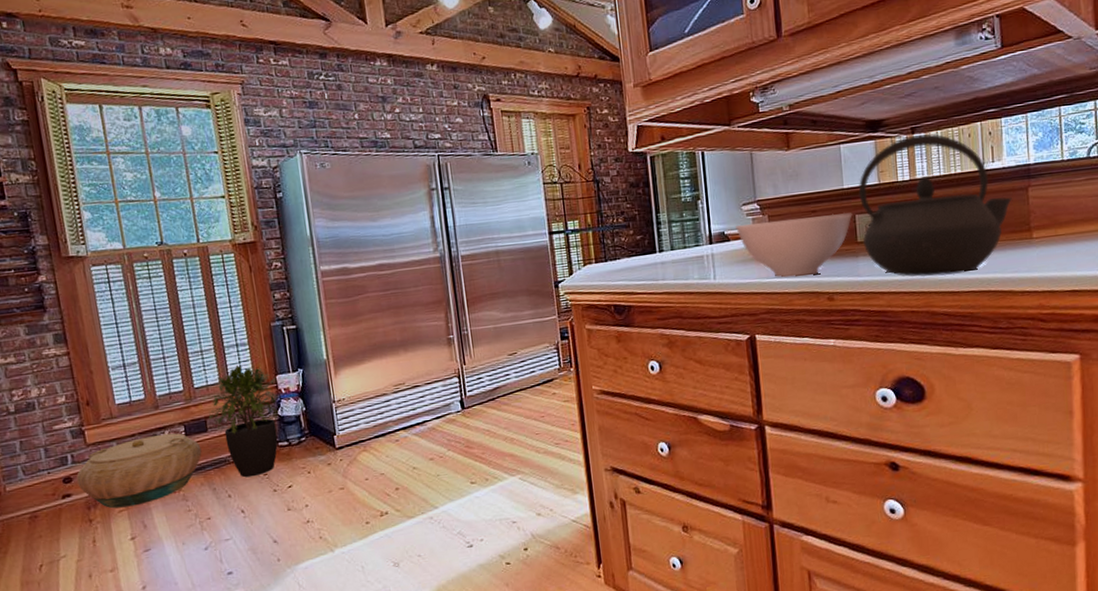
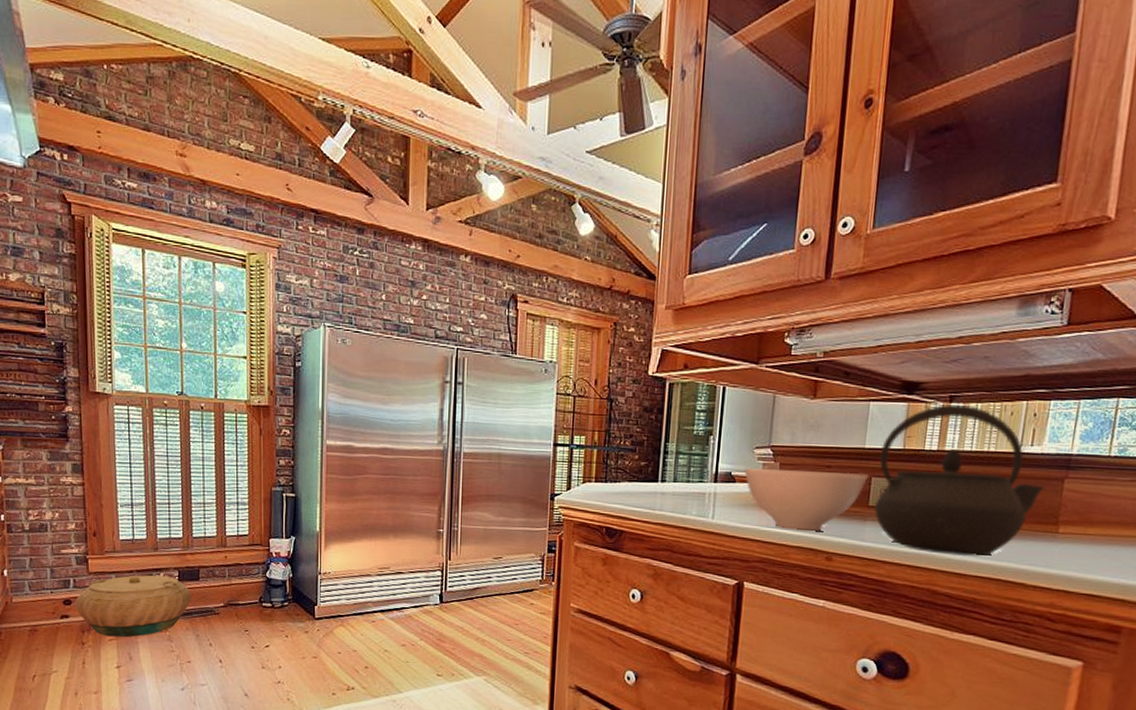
potted plant: present [208,364,282,477] -> none [202,521,272,631]

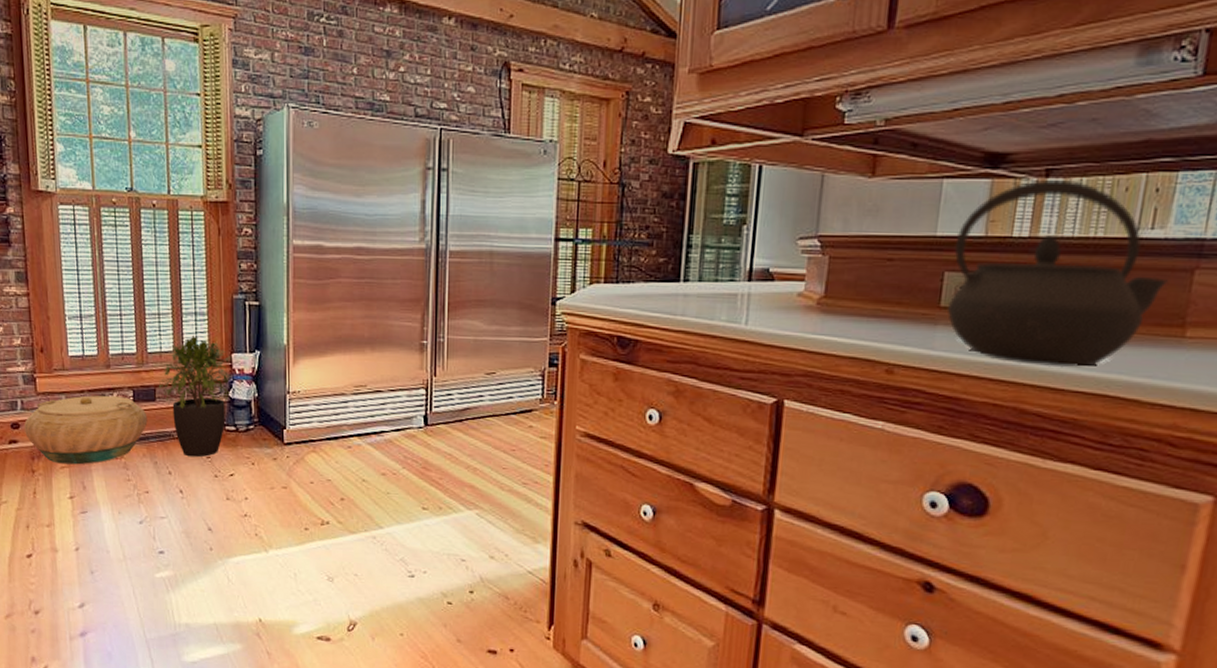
potted plant: none [202,521,272,631] -> present [158,334,235,457]
bowl: present [744,467,869,532] -> none [784,262,941,339]

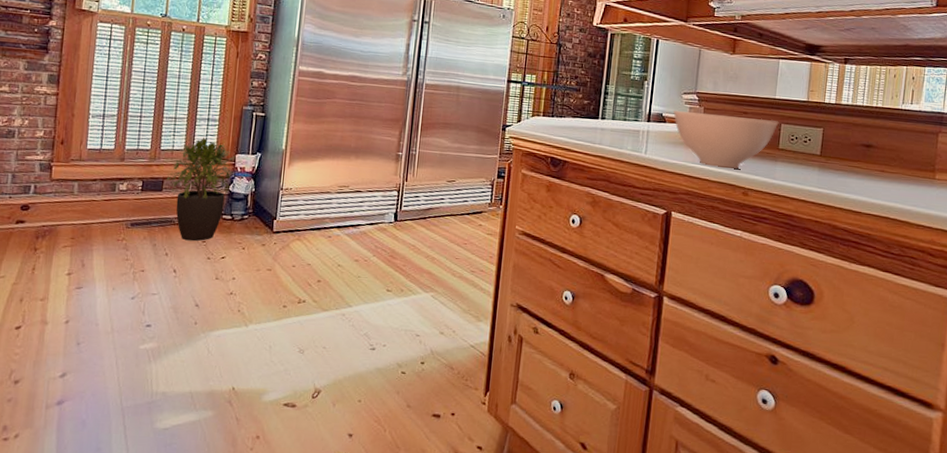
basket: present [23,395,148,465] -> none [33,184,153,245]
bowl: none [784,262,941,339] -> present [673,110,779,170]
kettle: present [946,178,1168,368] -> none [783,65,923,197]

